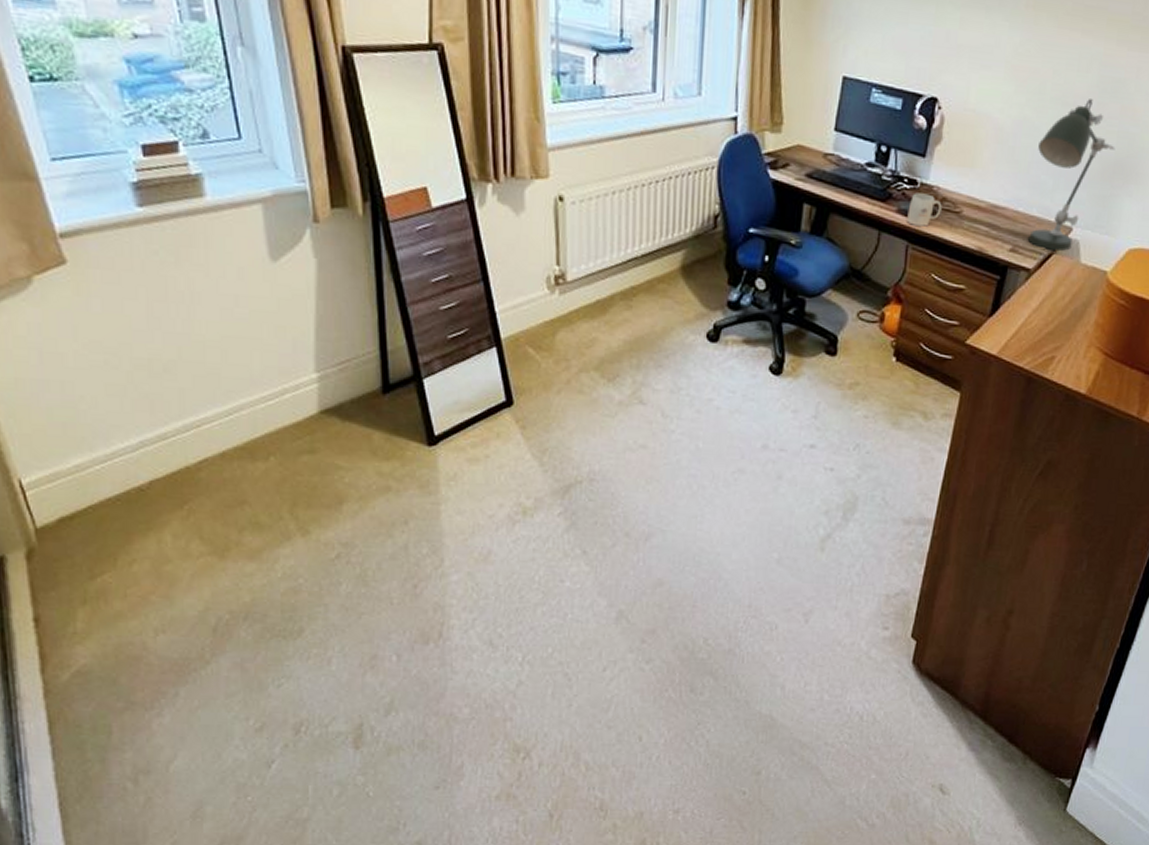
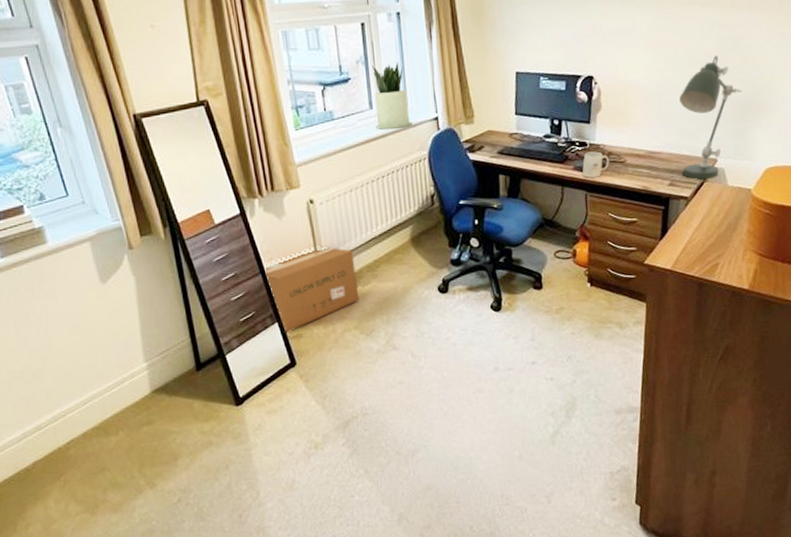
box: none [489,258,606,362] -> present [265,246,360,332]
planter: none [655,36,705,125] -> present [371,62,413,131]

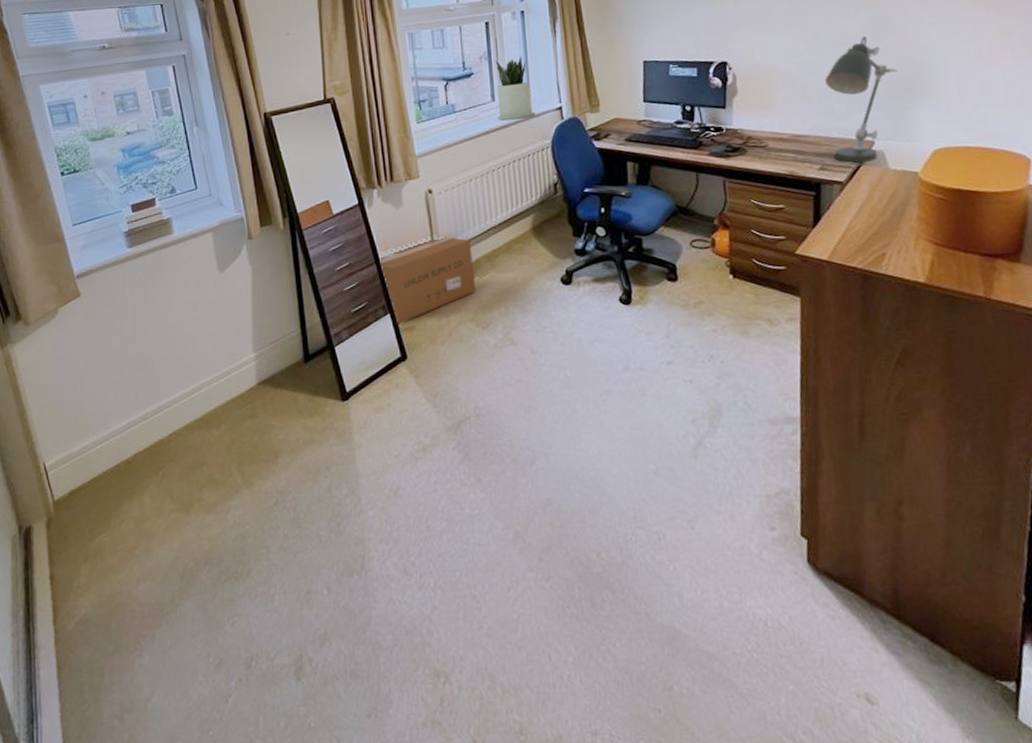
mug: present [582,151,609,178] -> none [718,136,749,164]

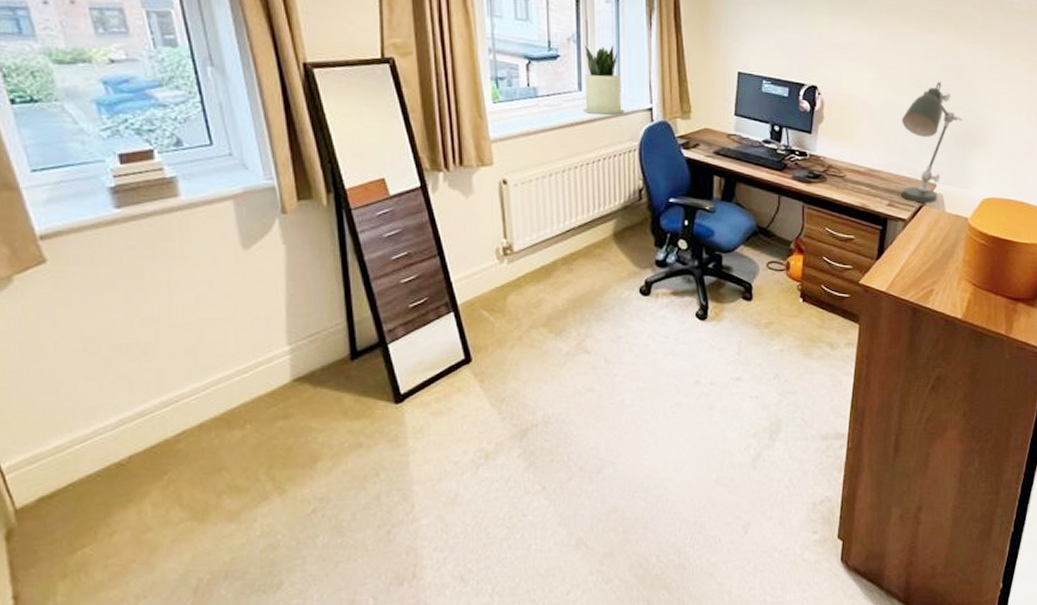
box: present [380,236,476,324] -> none [444,232,551,324]

